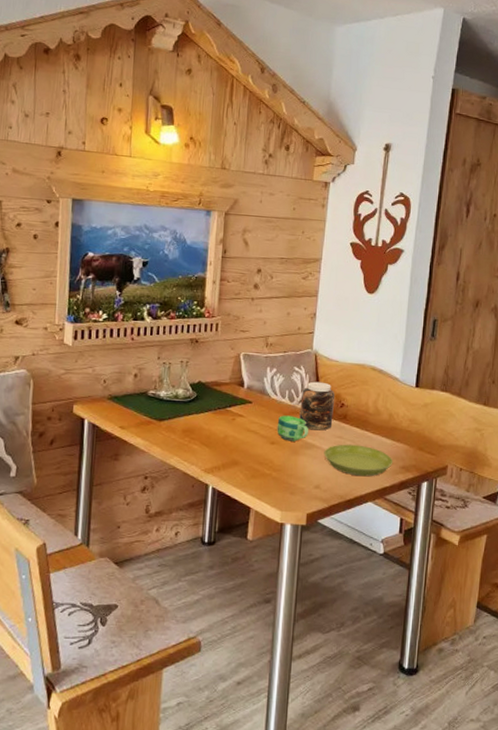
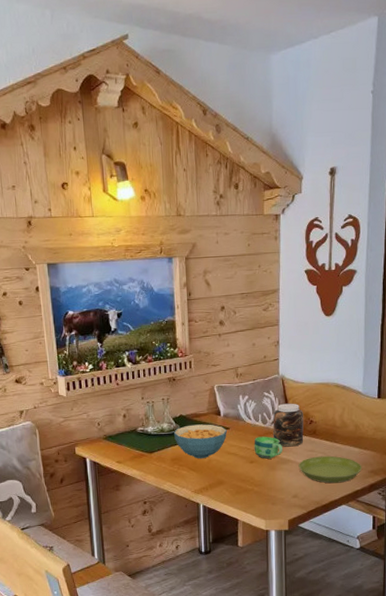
cereal bowl: none [188,394,249,434] -> present [173,424,227,459]

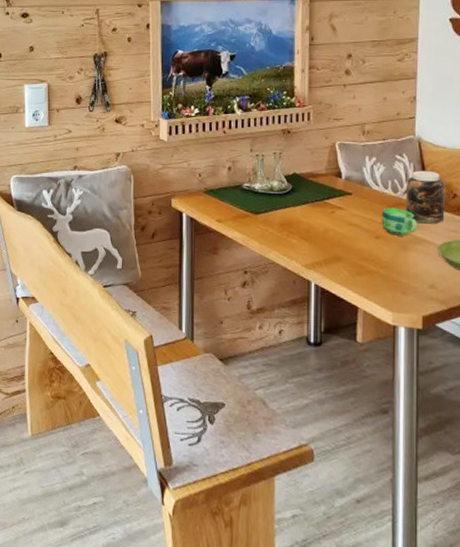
cereal bowl: present [173,424,227,459] -> none [284,185,348,228]

